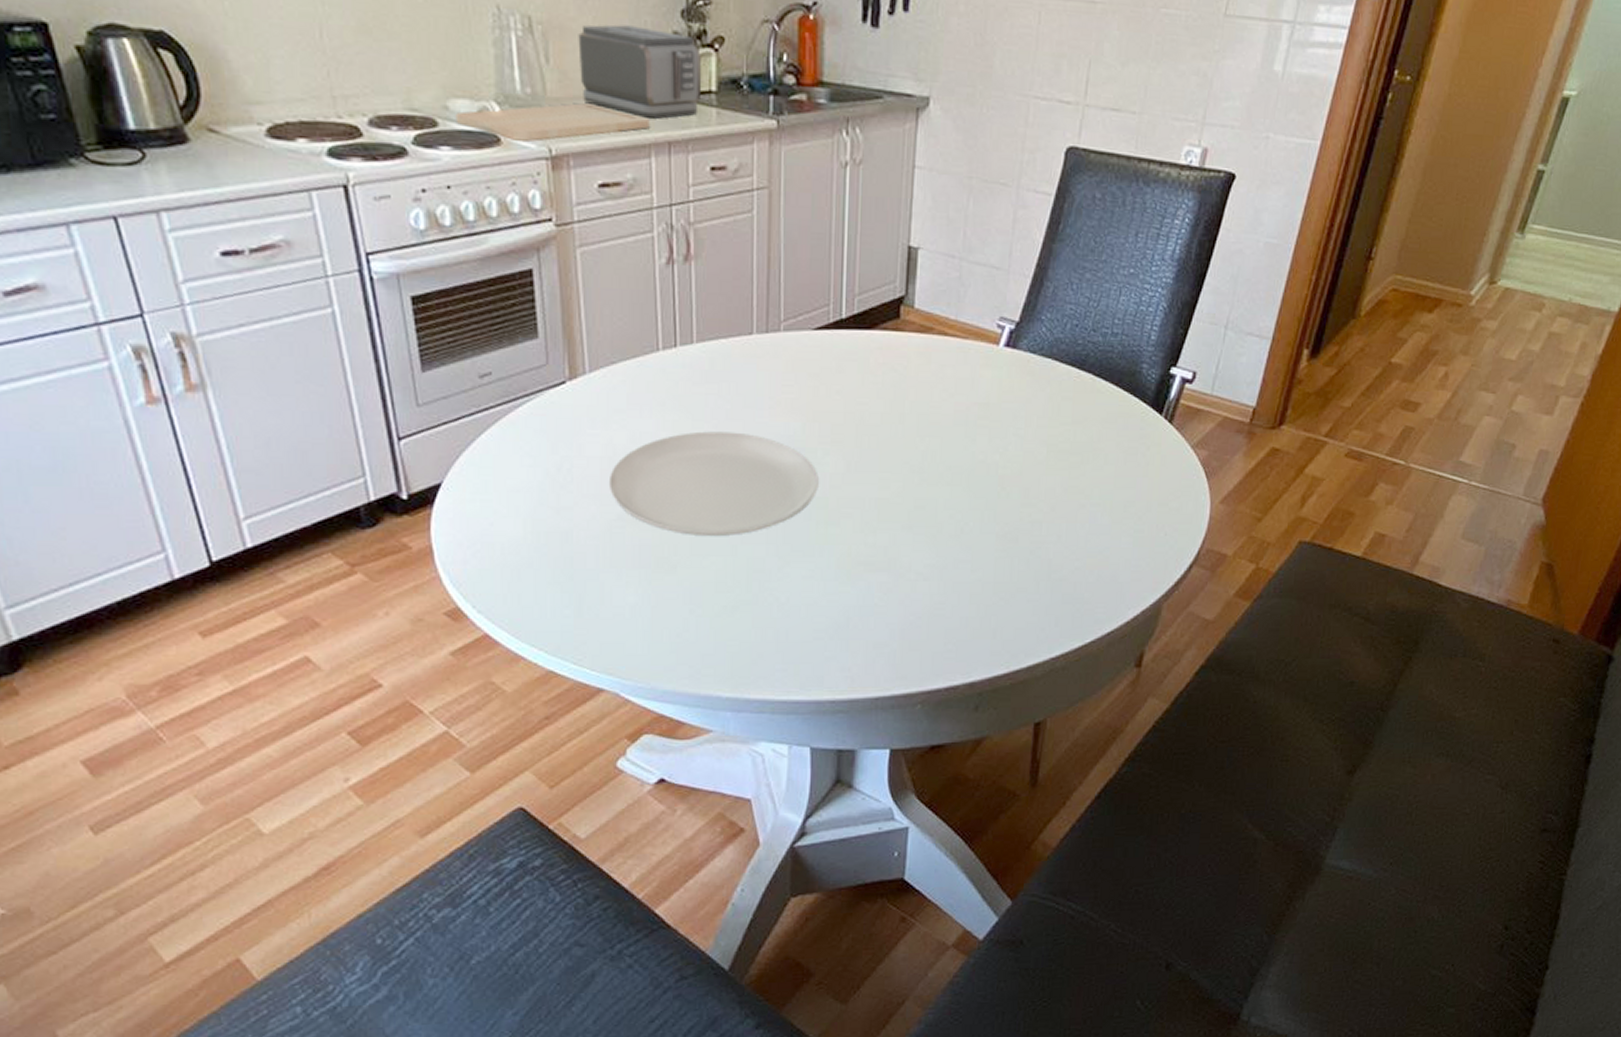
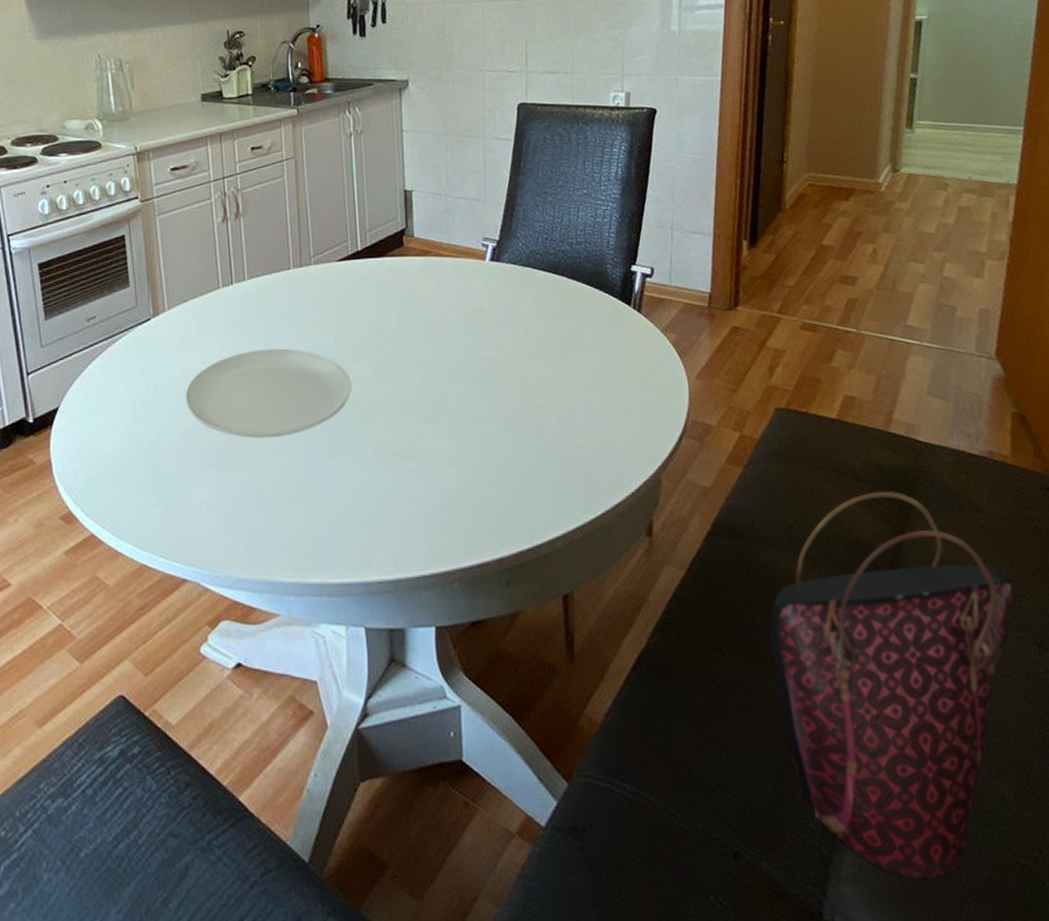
cutting board: present [455,103,650,141] -> none [70,113,206,144]
toaster: present [578,25,702,119] -> none [153,57,242,118]
handbag: none [1239,634,1496,987] -> present [769,491,1014,879]

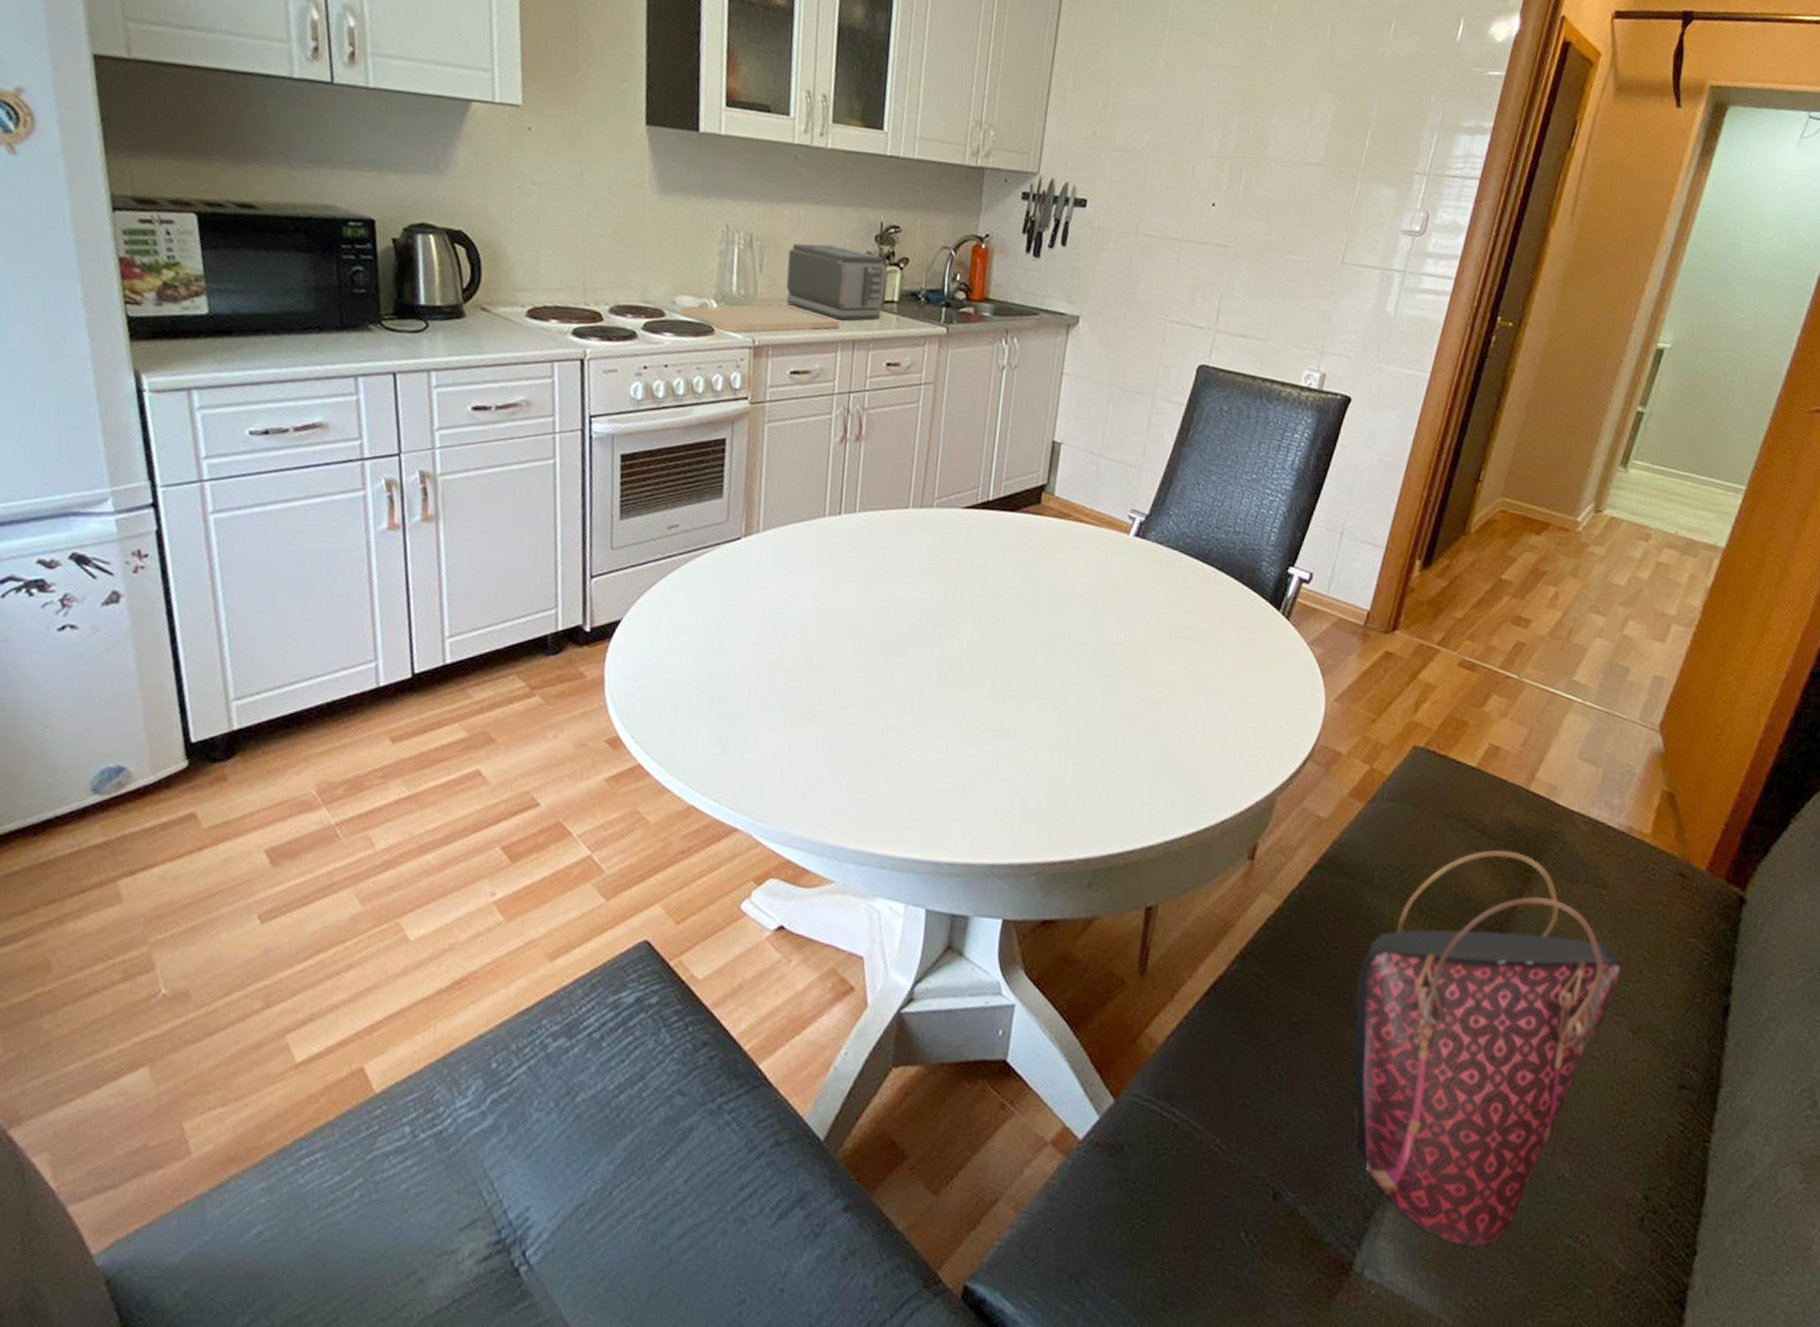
cutting board: none [70,113,206,144] -> present [679,304,840,333]
toaster: none [153,57,242,118] -> present [786,243,888,321]
plate: present [185,348,352,438] -> none [766,591,956,691]

